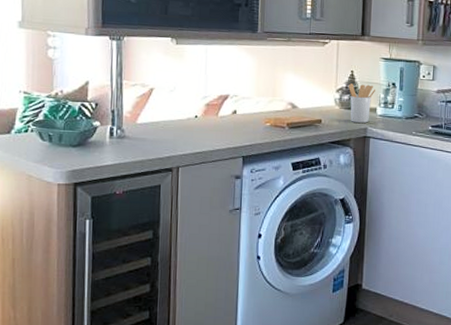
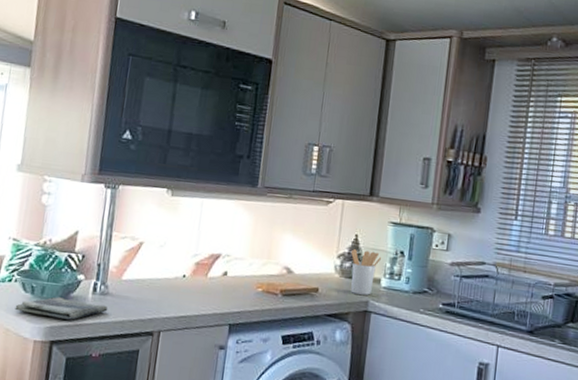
dish towel: none [34,143,127,163] -> present [15,297,108,320]

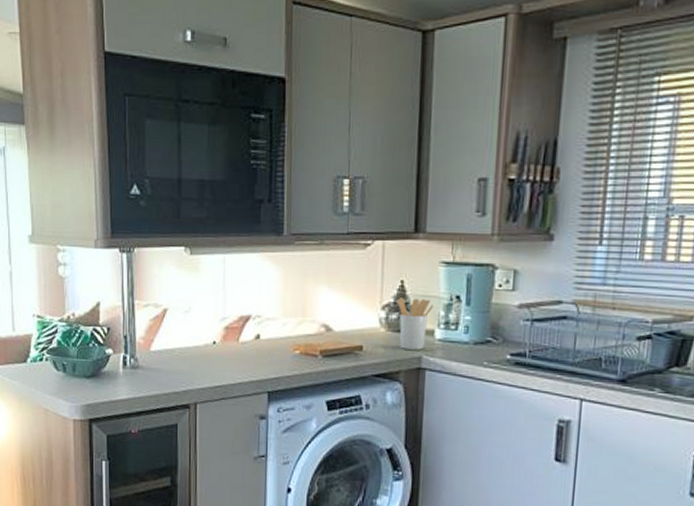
dish towel: present [15,297,108,320] -> none [50,373,141,397]

